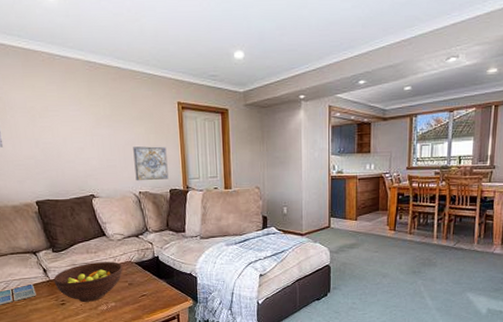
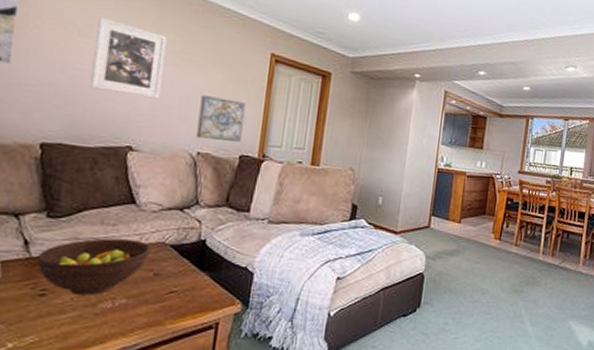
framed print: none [50,99,104,156] -> present [90,16,167,99]

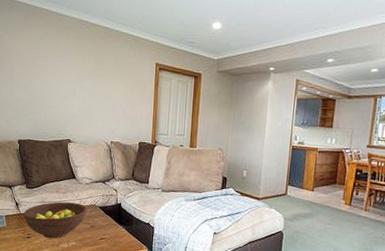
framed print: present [90,16,167,99] -> none [42,50,85,105]
wall art: present [196,95,246,142] -> none [109,100,141,132]

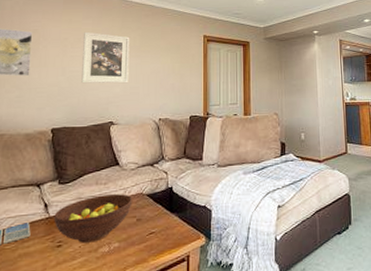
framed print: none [42,50,85,105] -> present [81,31,130,84]

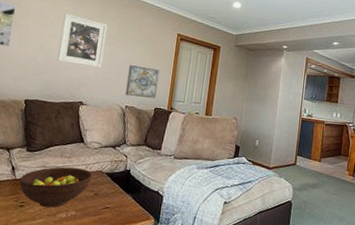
wall art: none [157,74,190,108] -> present [125,65,160,98]

